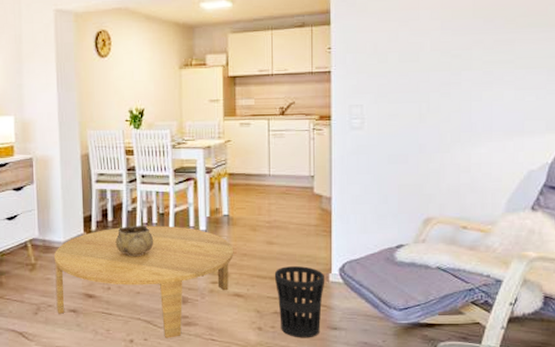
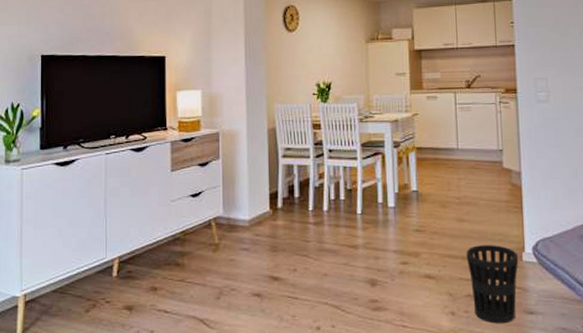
coffee table: present [54,225,234,338] -> none [238,202,424,325]
decorative bowl: present [115,226,154,257] -> none [302,202,342,236]

